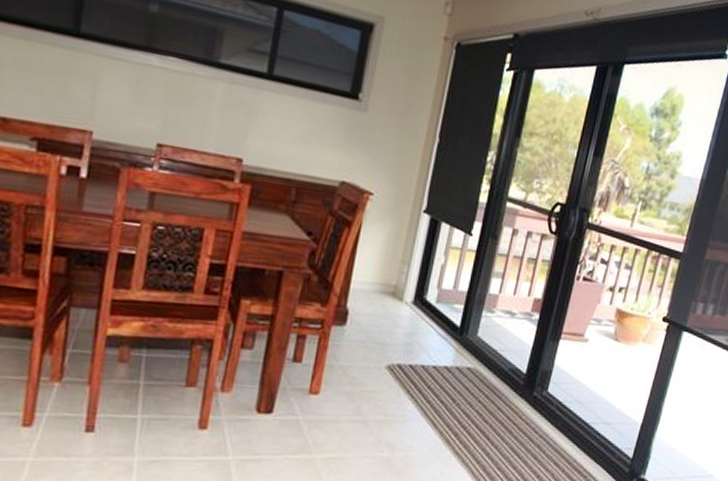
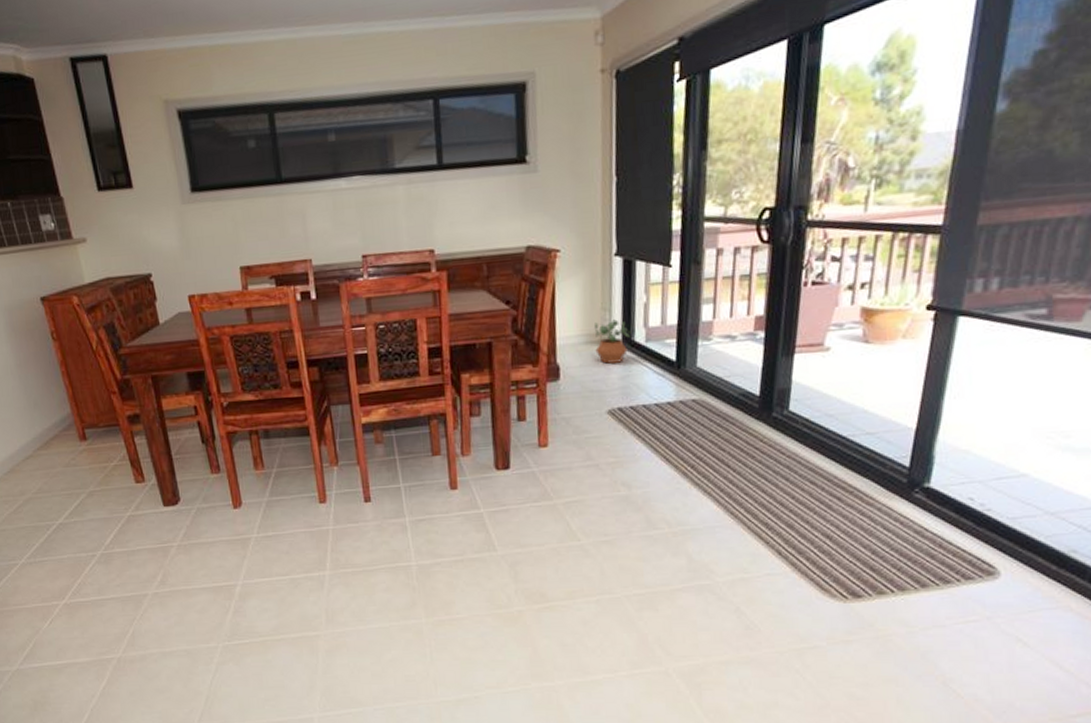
potted plant: none [387,273,426,319] -> present [595,319,633,364]

